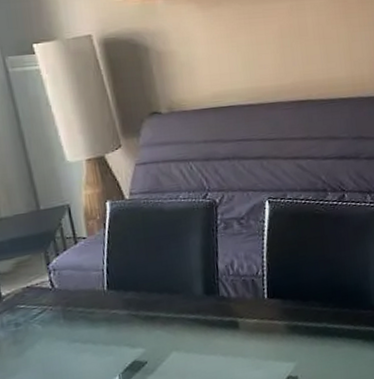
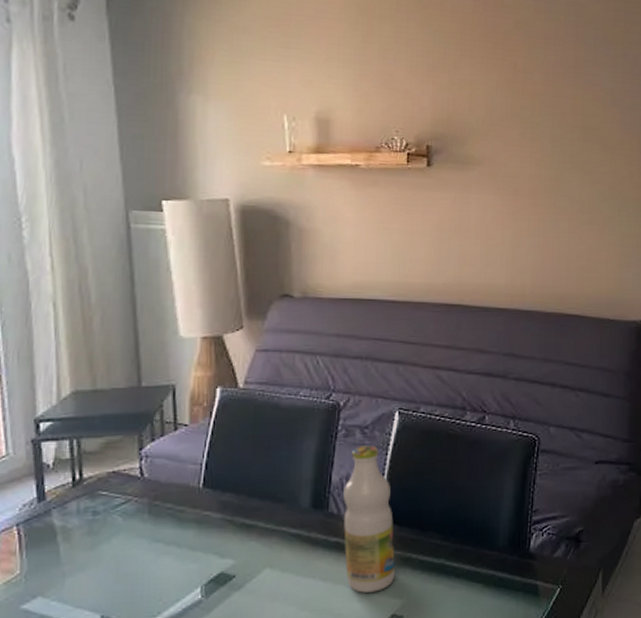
bottle: none [230,233,285,362] -> present [343,446,395,593]

